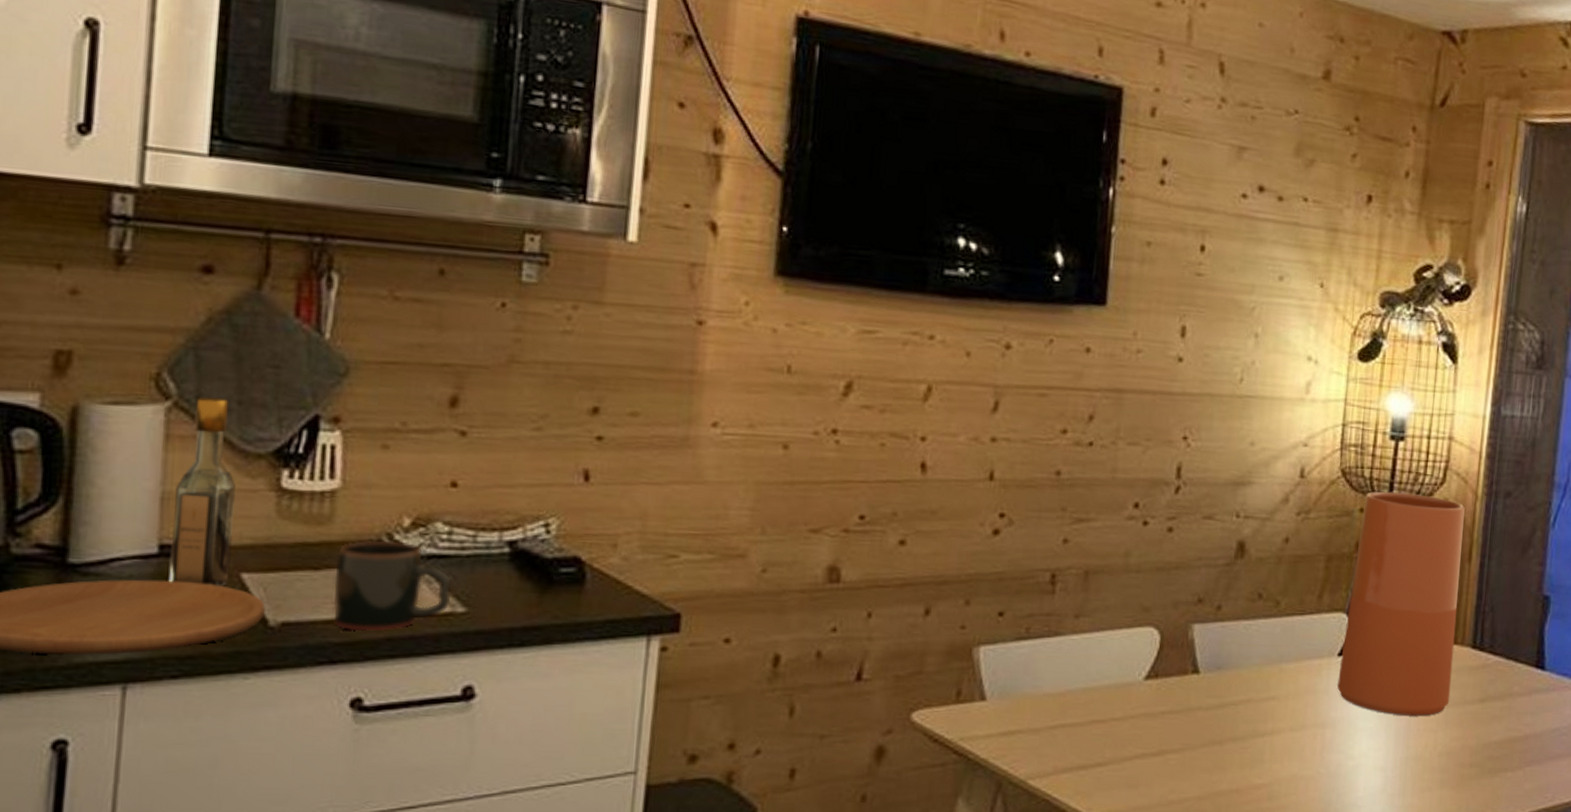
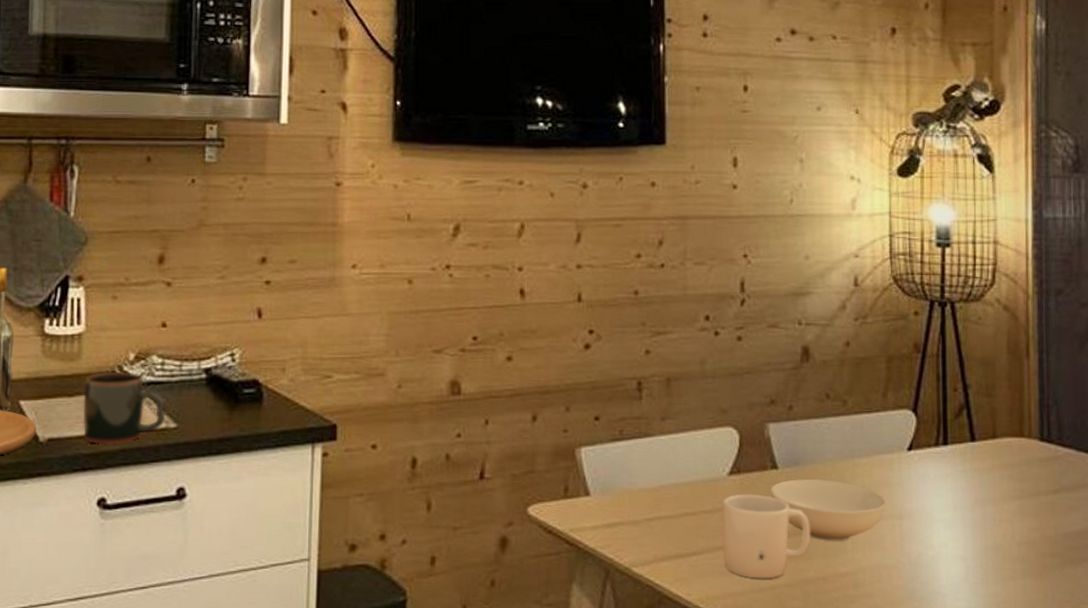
mug: none [1130,700,1228,792] -> present [722,494,810,579]
bowl: none [1188,685,1310,751] -> present [770,479,886,541]
vase: present [1337,491,1465,716] -> none [910,295,1023,507]

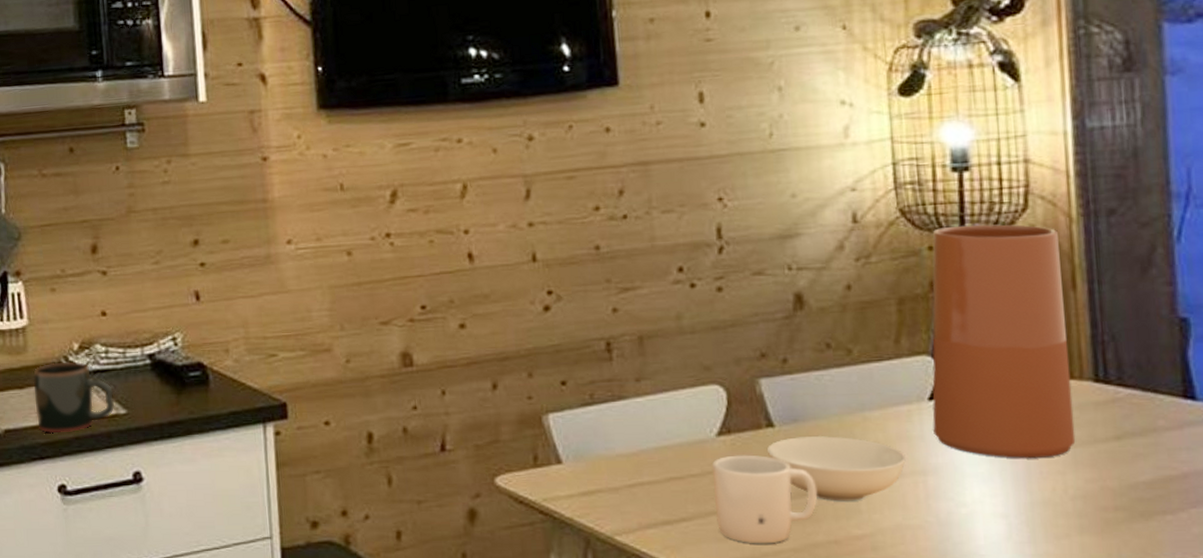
vase: none [910,295,1023,507] -> present [932,224,1076,458]

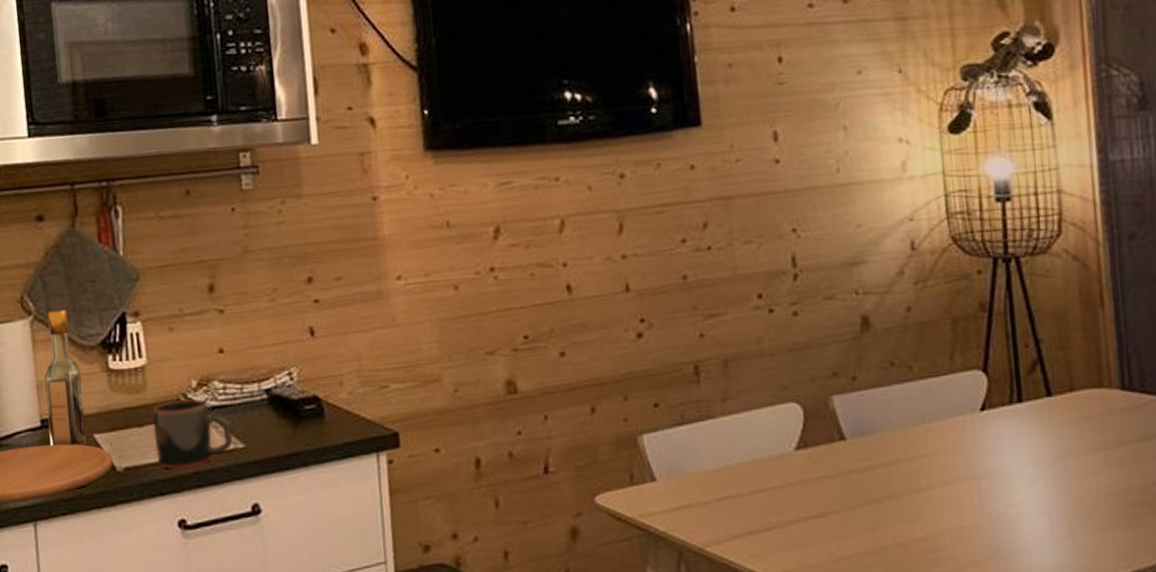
mug: present [712,455,817,544] -> none [791,466,885,549]
bowl: present [766,436,906,502] -> none [839,447,962,507]
vase: present [932,224,1076,458] -> none [980,249,1107,461]

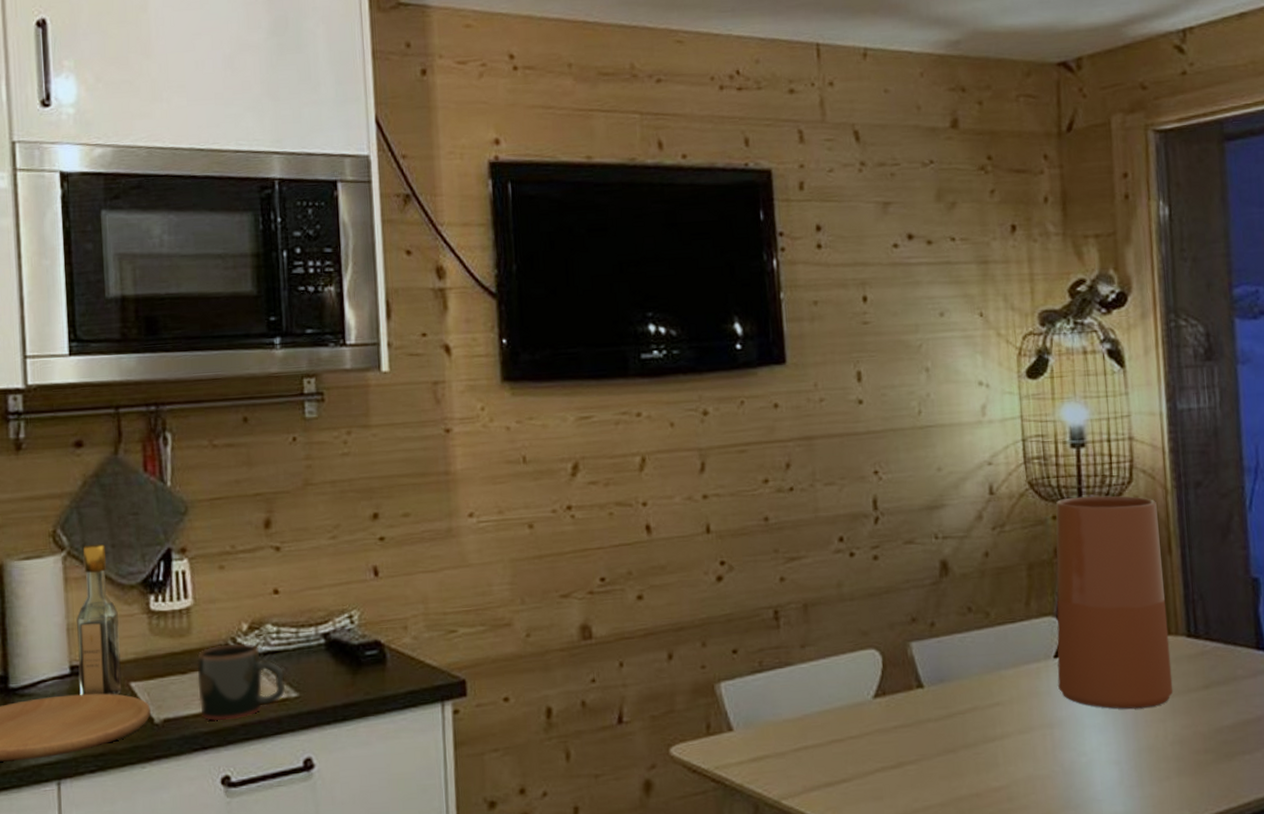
vase: none [980,249,1107,461] -> present [1056,495,1173,709]

